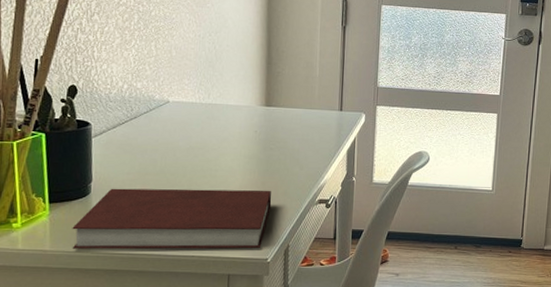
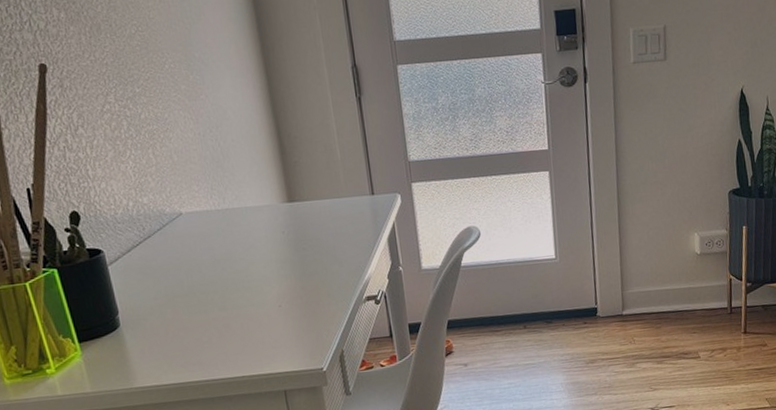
notebook: present [72,188,272,250] -> none [109,294,317,387]

